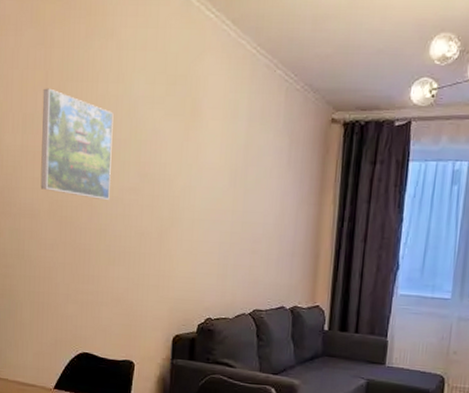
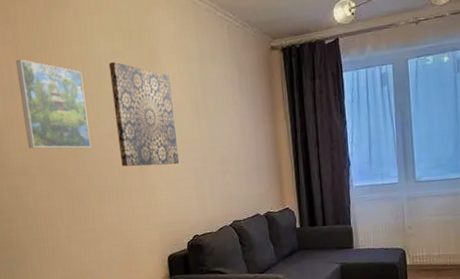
wall art: none [140,107,210,235] -> present [108,61,179,167]

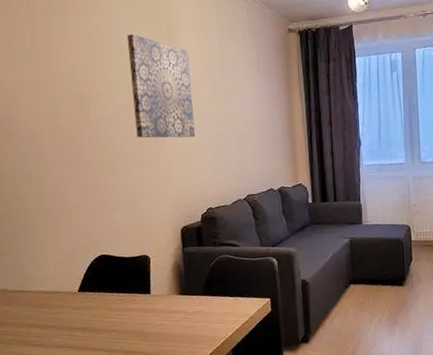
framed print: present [15,59,91,149] -> none [29,26,106,119]

